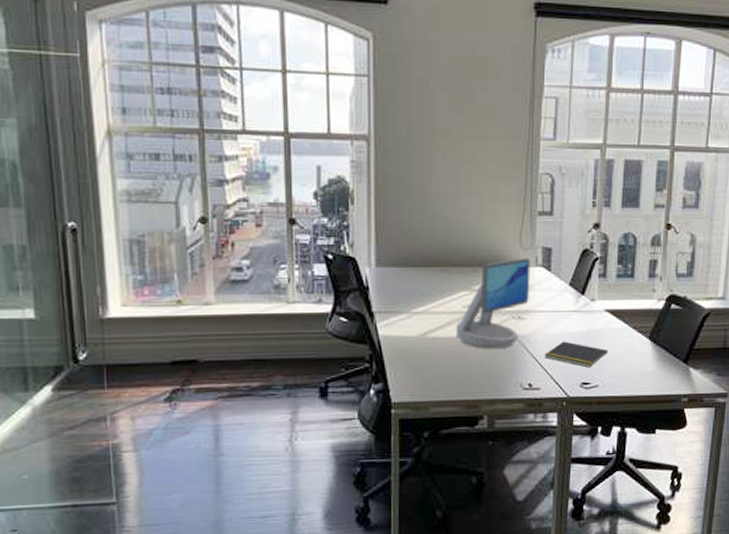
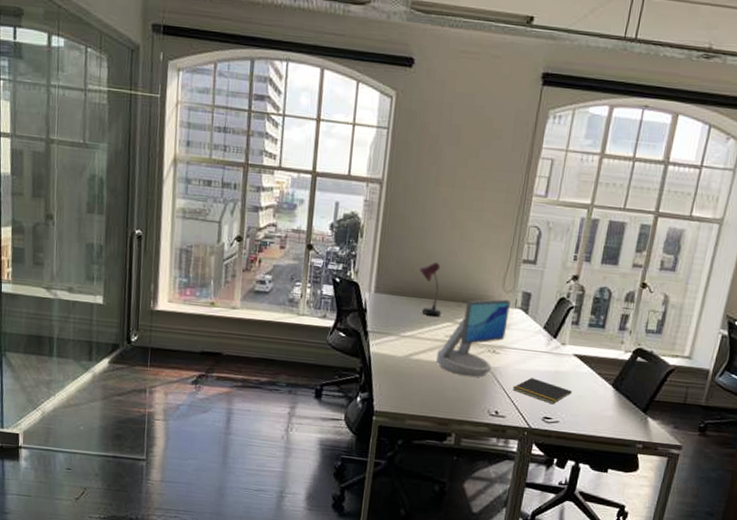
desk lamp: none [423,224,456,286] -> present [419,261,442,316]

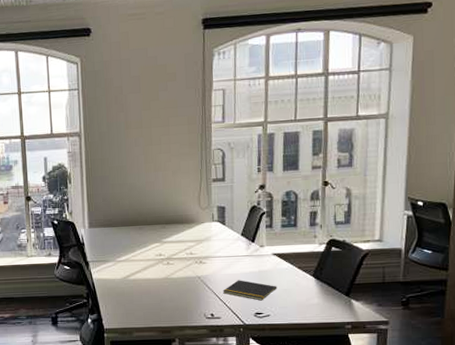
desk lamp: present [419,261,442,316] -> none [123,193,149,240]
computer monitor: present [436,299,511,377] -> none [151,215,209,287]

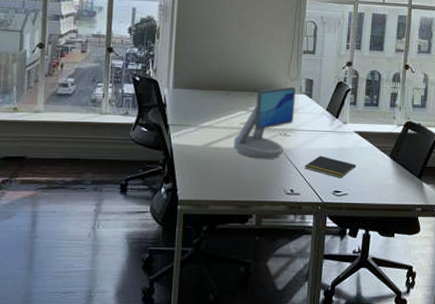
computer monitor: none [151,215,209,287] -> present [234,86,296,159]

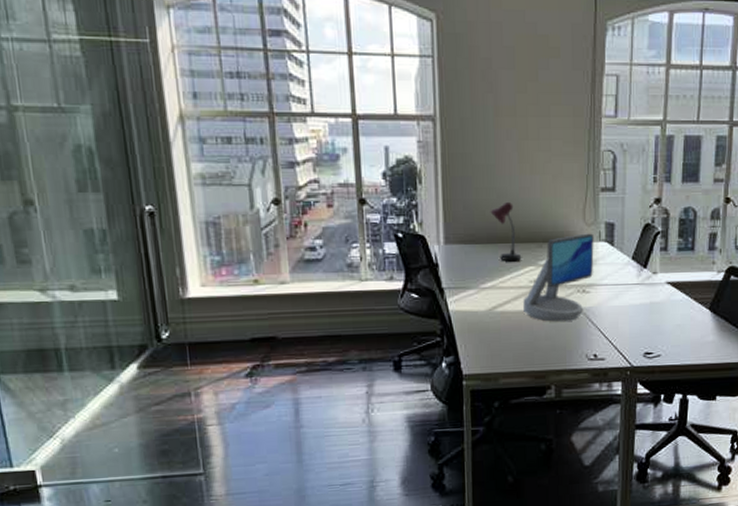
desk lamp: none [212,57,236,106] -> present [490,201,522,262]
notepad: present [304,156,357,179] -> none [608,313,670,338]

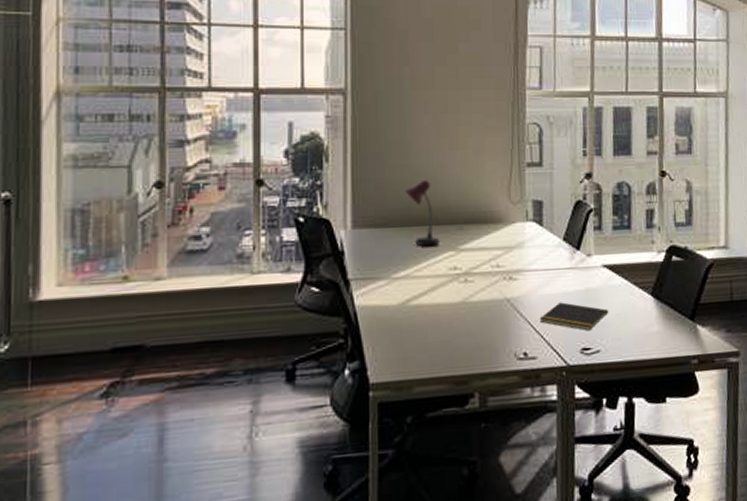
computer monitor: present [523,233,594,322] -> none [442,212,521,315]
notepad: none [608,313,670,338] -> present [539,302,609,331]

